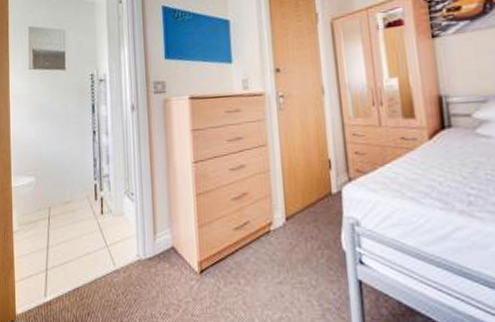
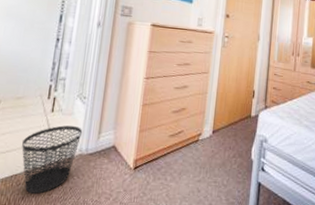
wastebasket: none [78,228,137,308] -> present [22,125,83,194]

